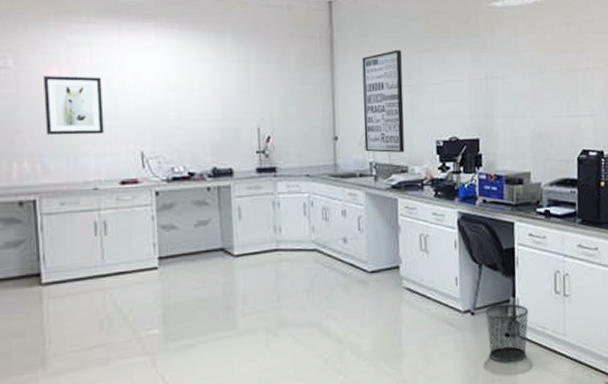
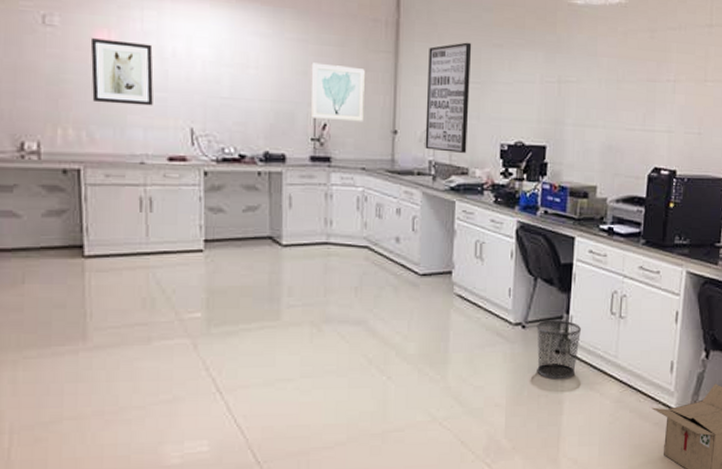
wall art: none [253,80,305,132] -> present [310,62,365,121]

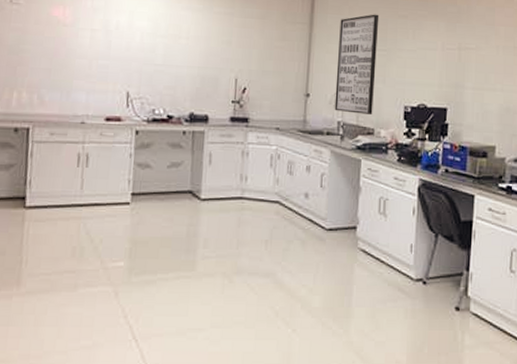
wall art: present [90,38,154,106] -> none [45,14,100,72]
wall art: present [310,62,365,121] -> none [233,33,283,85]
waste bin: present [536,320,582,380] -> none [437,276,482,338]

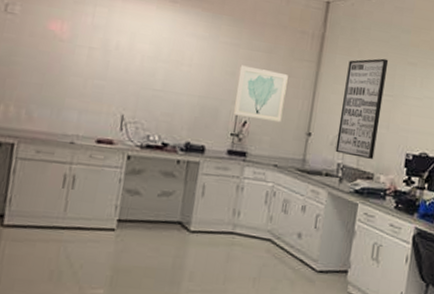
wall art: none [233,33,283,85] -> present [234,65,288,122]

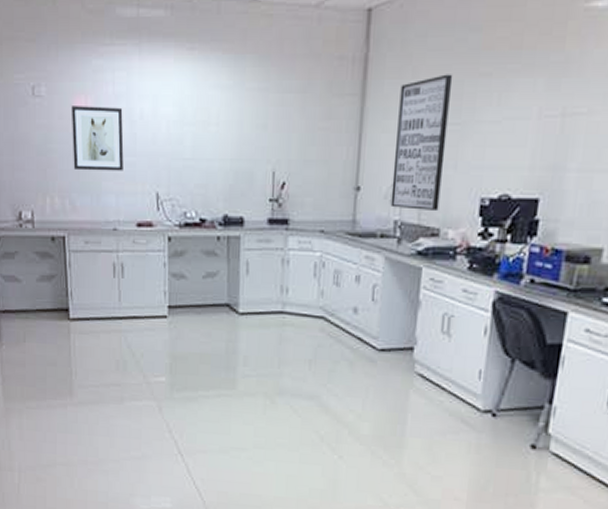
wall art: none [36,27,99,92] -> present [71,106,124,171]
wall art: present [234,65,288,122] -> none [270,114,328,177]

